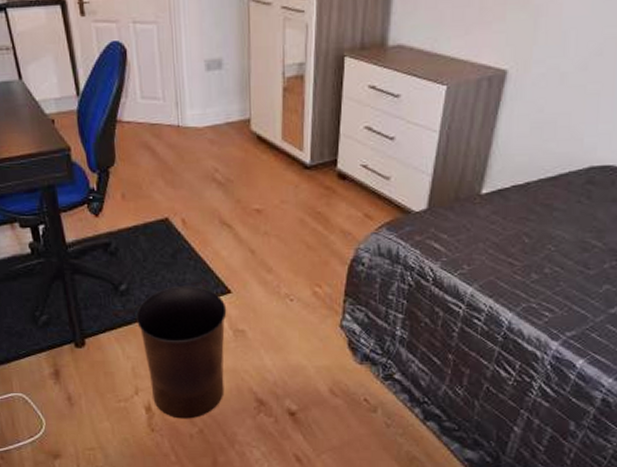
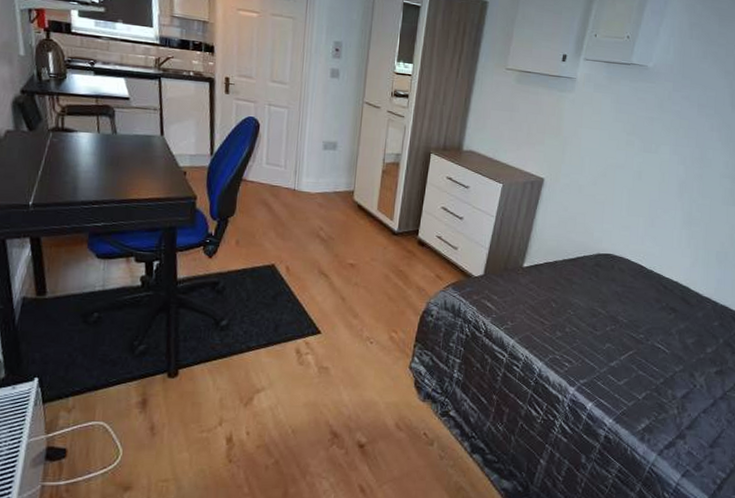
waste bin: present [136,285,227,419] -> none [231,324,315,450]

